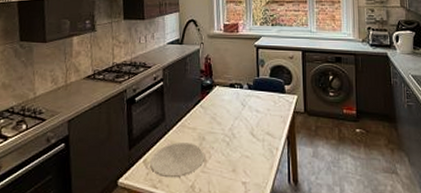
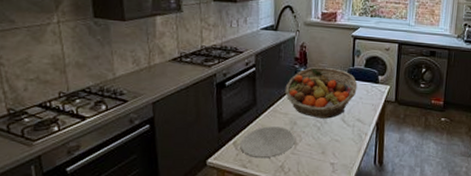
fruit basket: none [192,79,264,133] -> present [285,67,358,119]

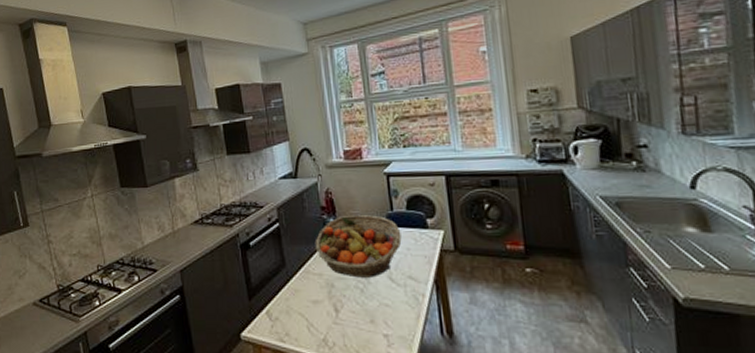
plate: present [240,126,295,159] -> none [274,291,336,331]

